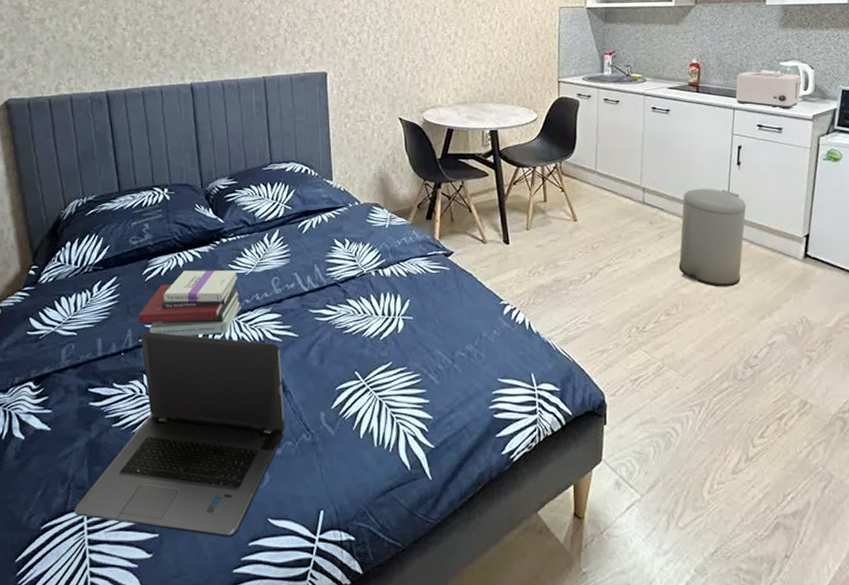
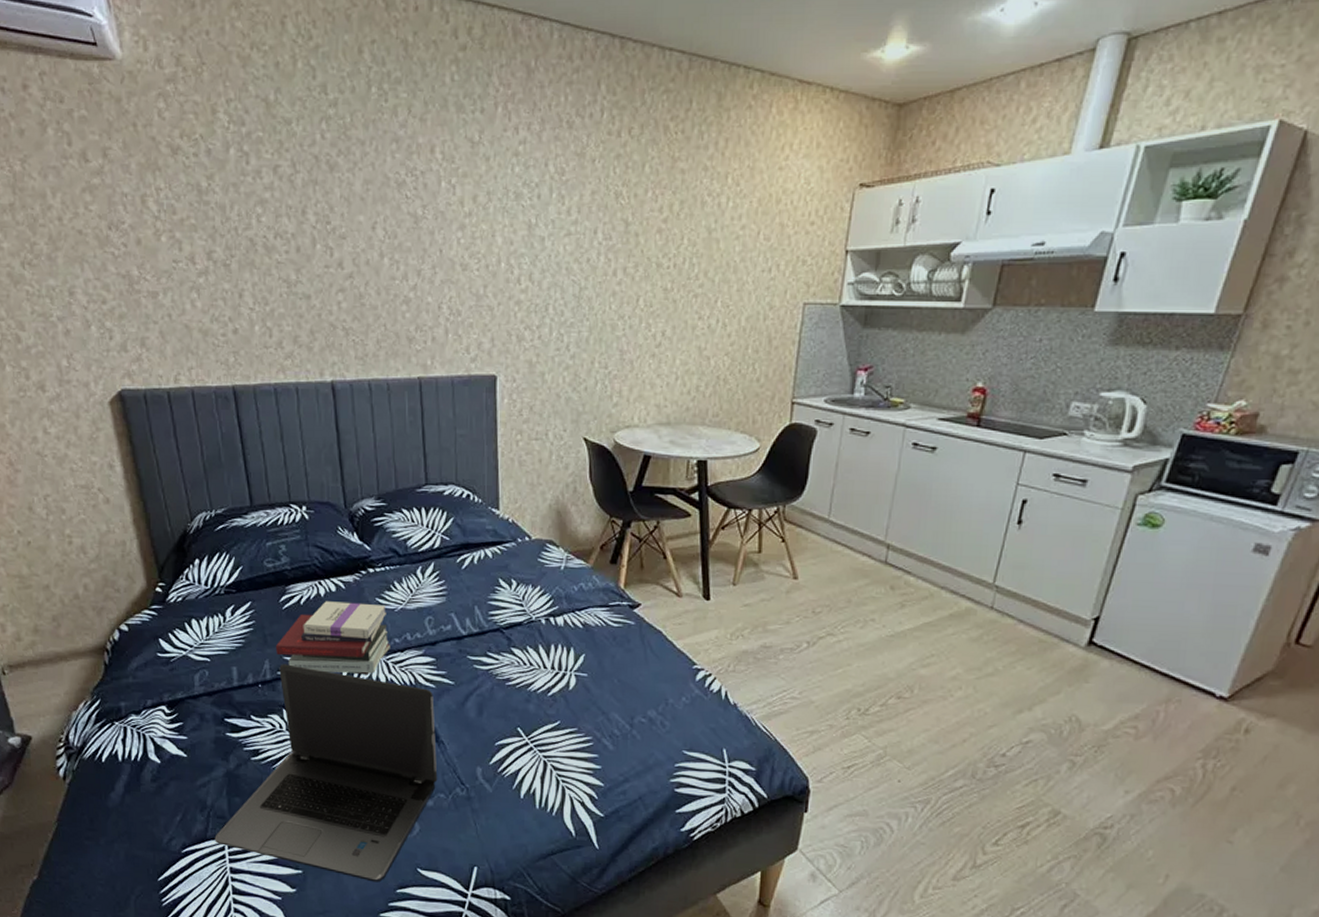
pedal bin: present [679,188,747,287] -> none [921,550,1021,672]
toaster: present [735,71,802,109] -> none [1029,402,1127,455]

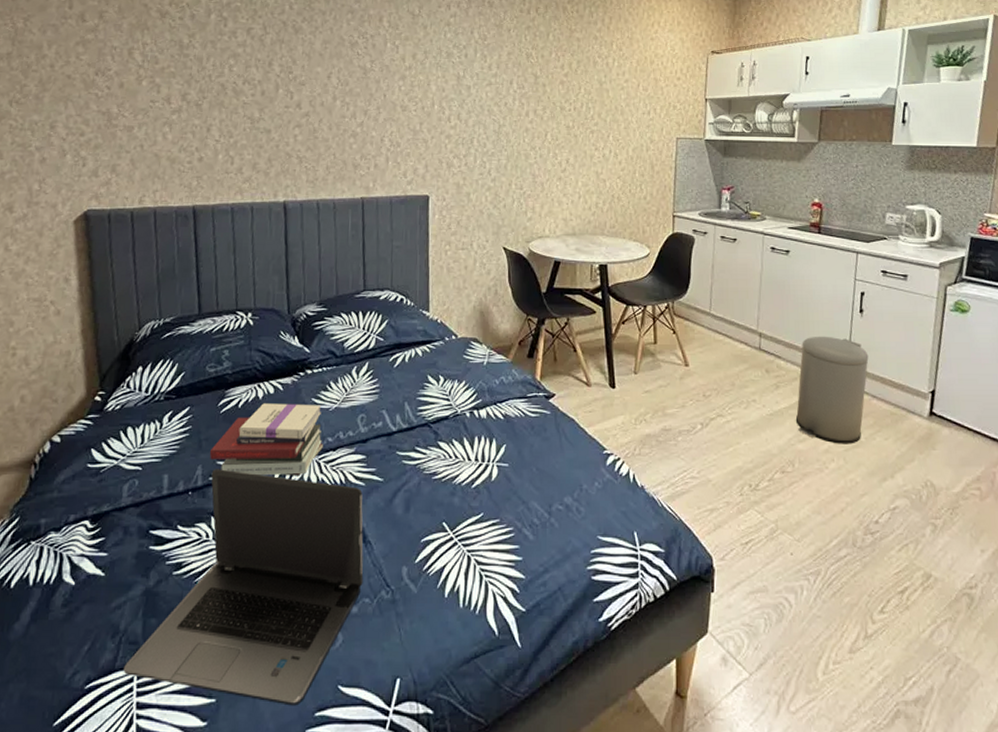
pedal bin: none [921,550,1021,672] -> present [796,336,869,444]

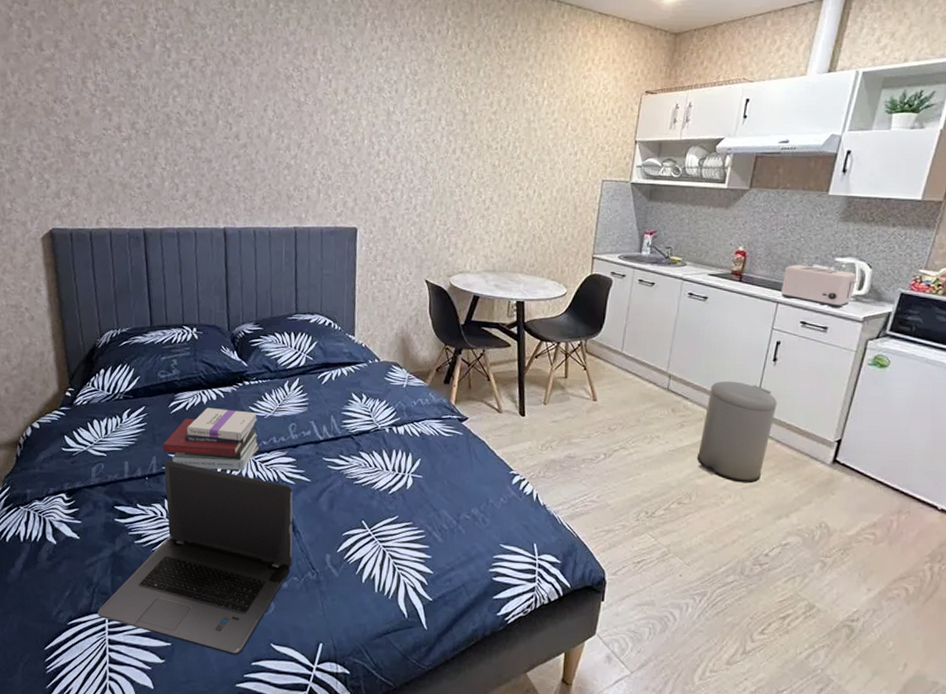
toaster: none [859,214,929,255] -> present [780,264,857,308]

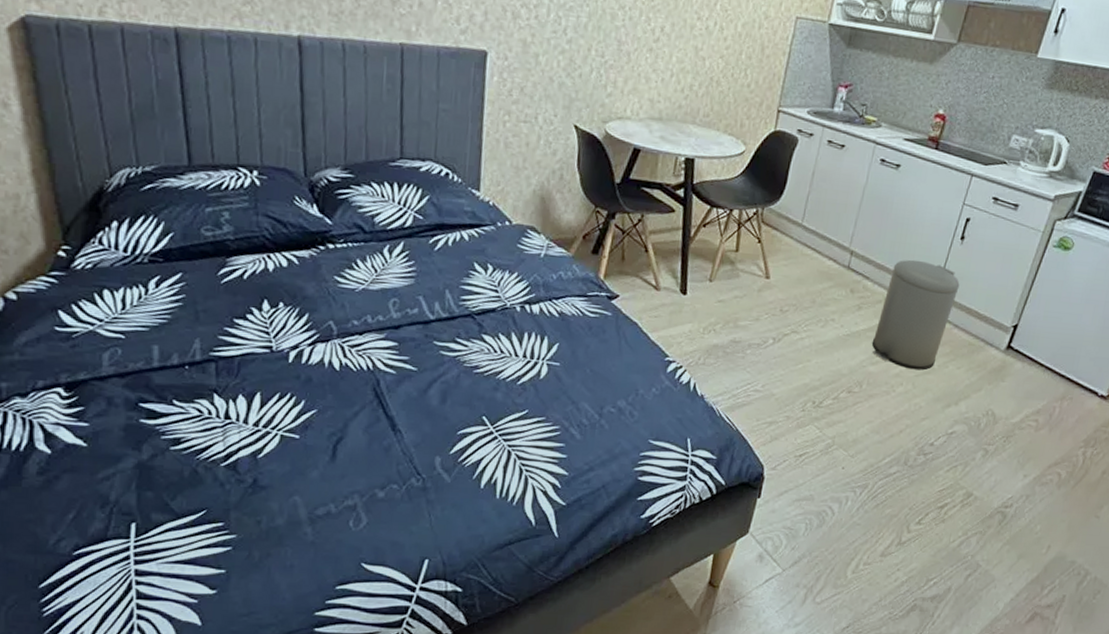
laptop computer: present [97,460,293,656] -> none [117,344,393,579]
books: present [162,407,259,472] -> none [209,276,347,359]
toaster: present [780,264,857,308] -> none [976,133,1054,184]

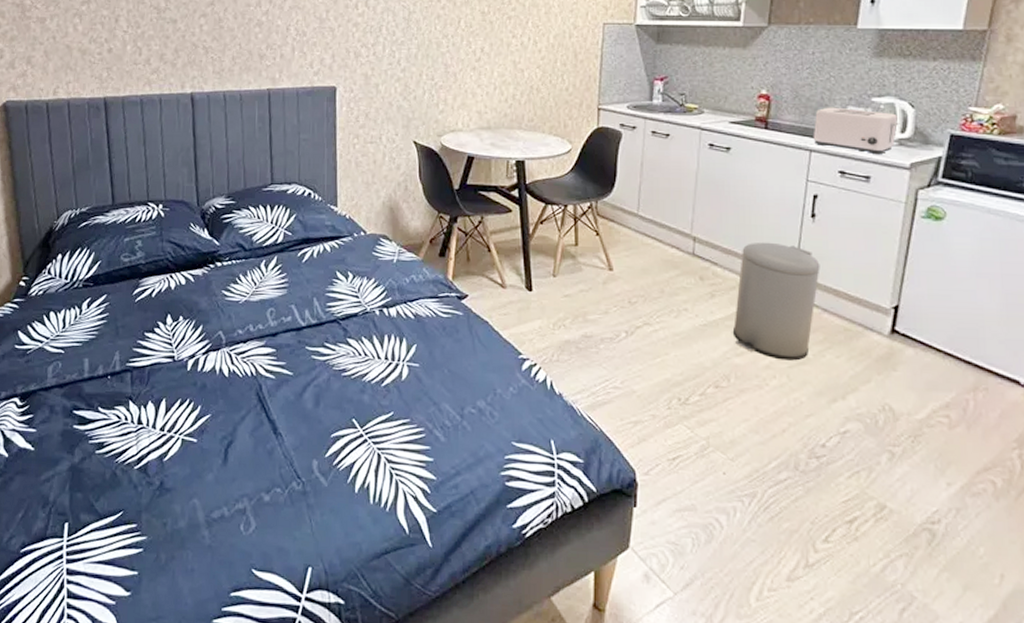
toaster: none [976,133,1054,184] -> present [813,107,899,154]

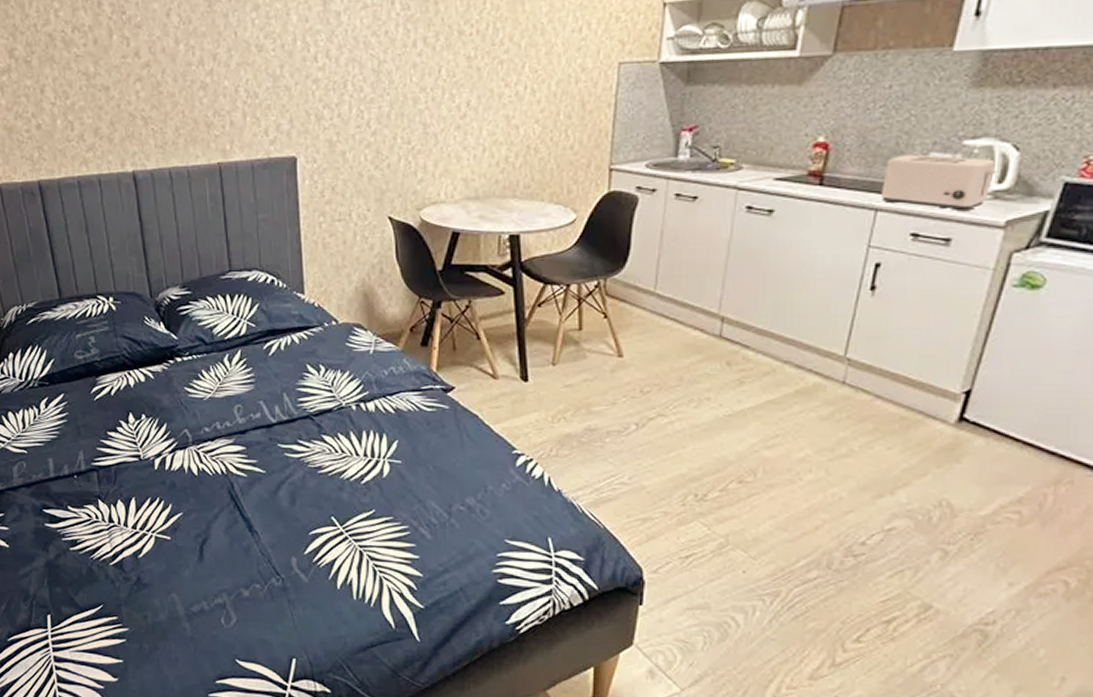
pedal bin: present [734,242,820,361] -> none [764,320,877,453]

